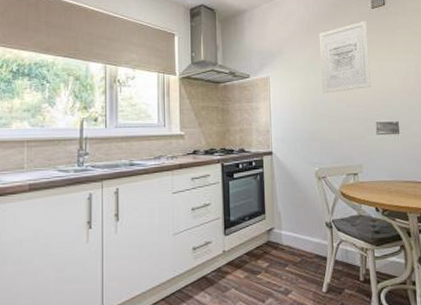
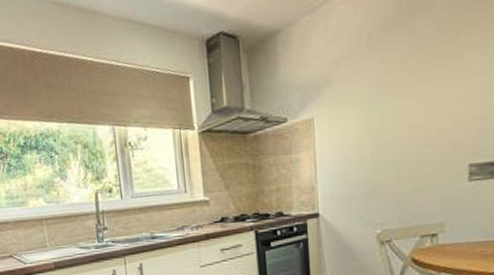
wall art: present [318,20,372,94] -> none [384,15,465,132]

